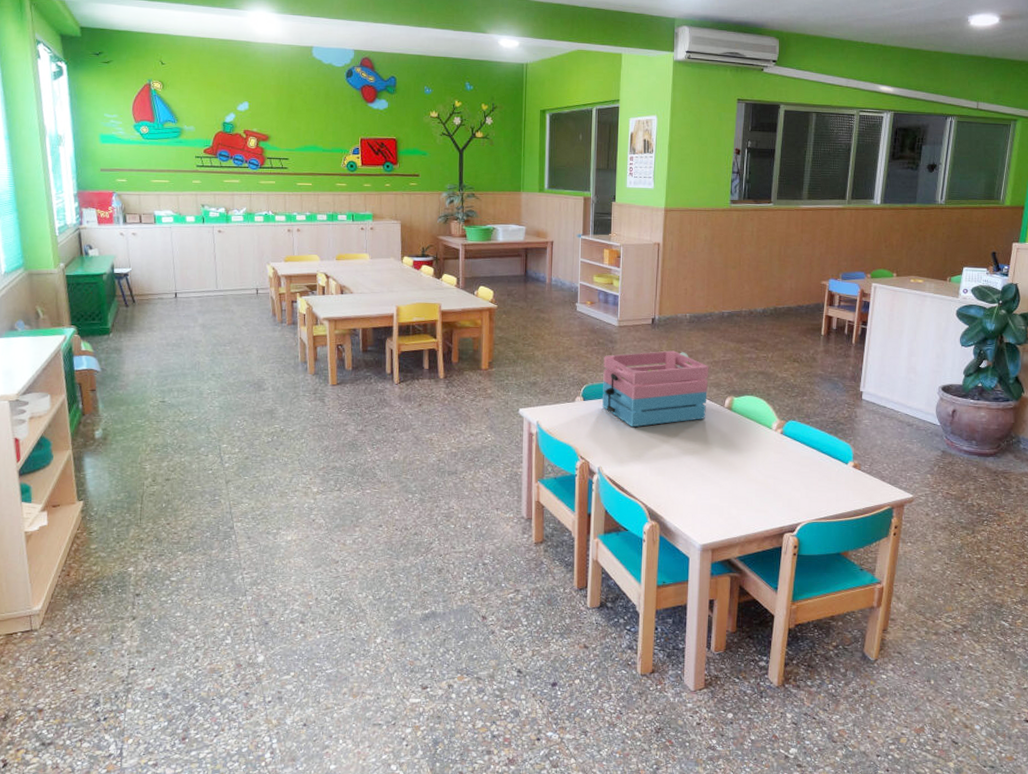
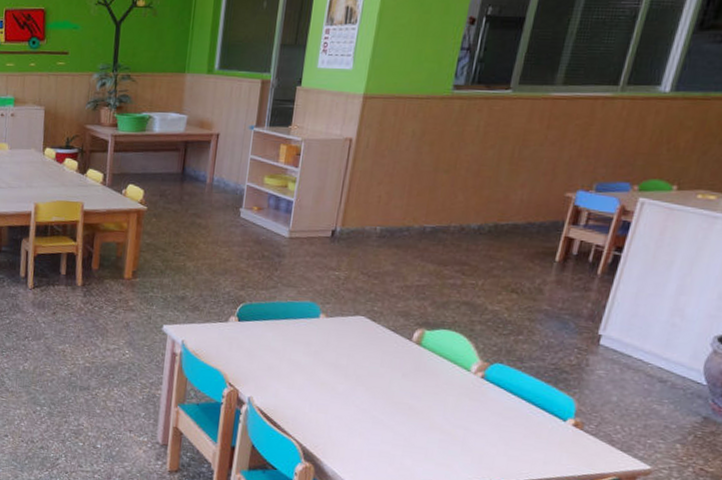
storage basket: present [602,350,709,428] -> none [260,269,398,356]

